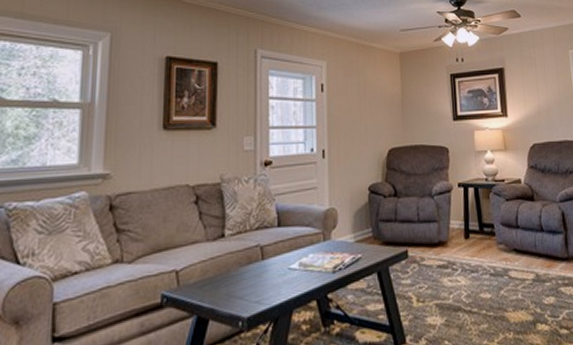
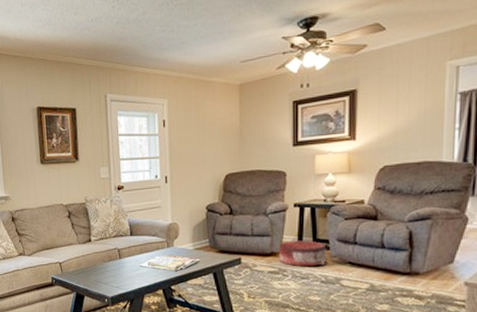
pouf: none [447,225,495,258] -> present [279,240,328,267]

